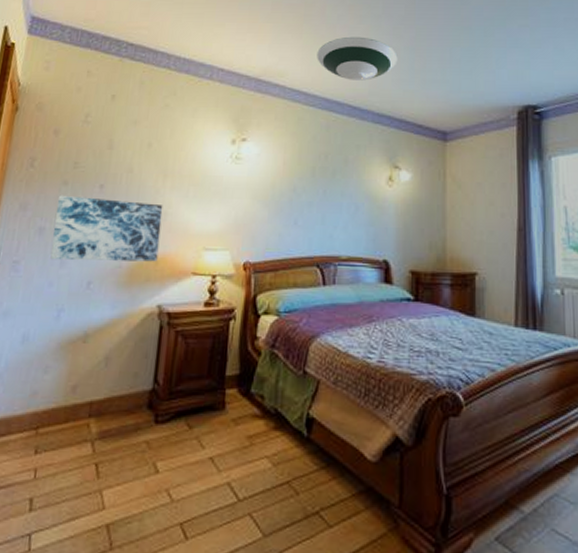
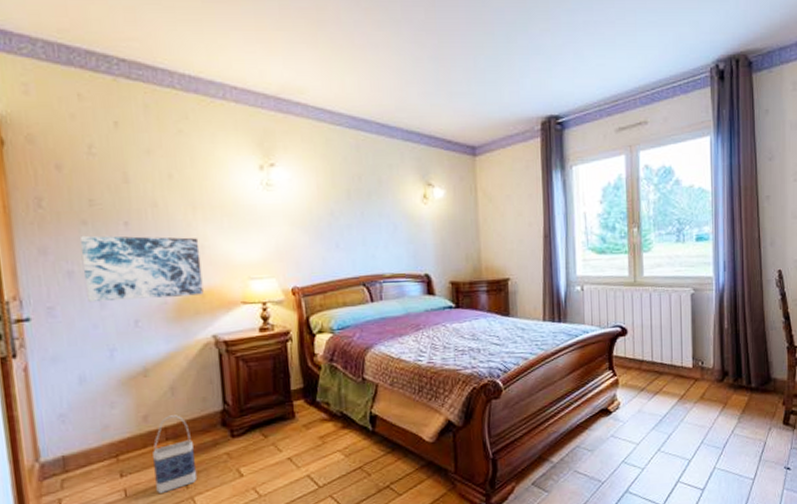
bag: none [66,389,115,481] -> present [153,415,198,494]
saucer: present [317,36,398,81] -> none [336,45,422,95]

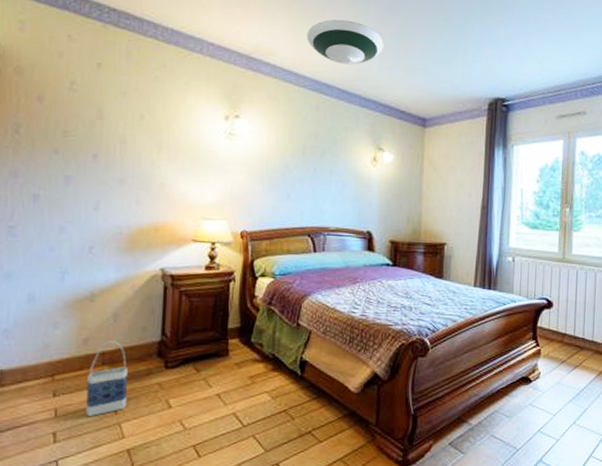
wall art: present [79,235,204,303] -> none [48,163,160,229]
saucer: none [336,45,422,95] -> present [307,19,384,65]

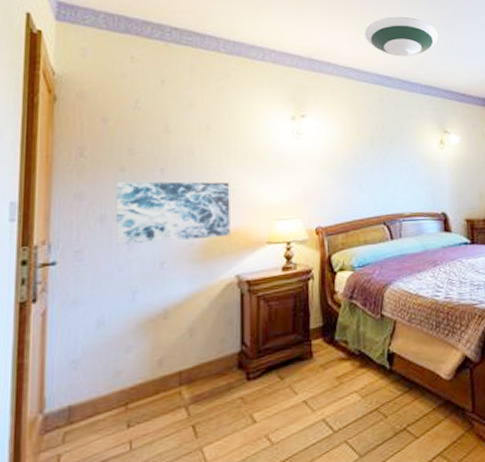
wall art: none [48,163,160,229] -> present [115,181,231,246]
bag: present [86,341,128,417] -> none [164,358,208,446]

